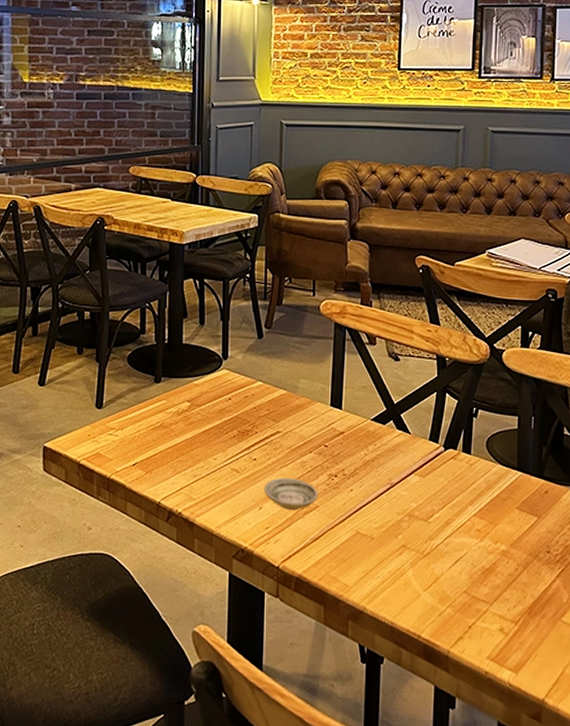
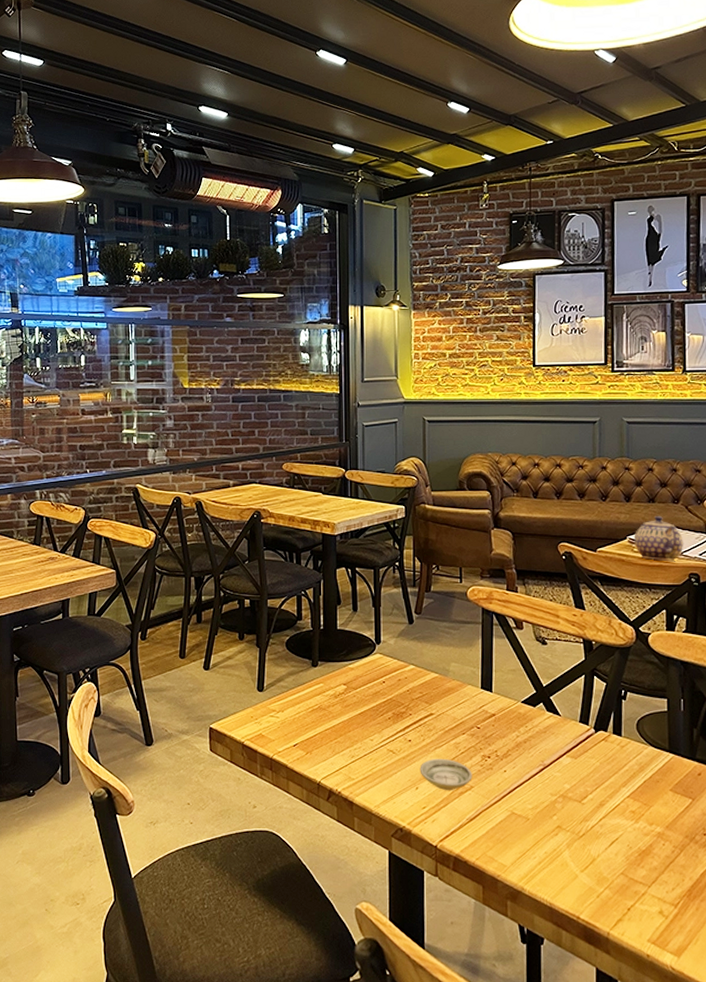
teapot: none [493,229,543,276] -> present [634,515,684,561]

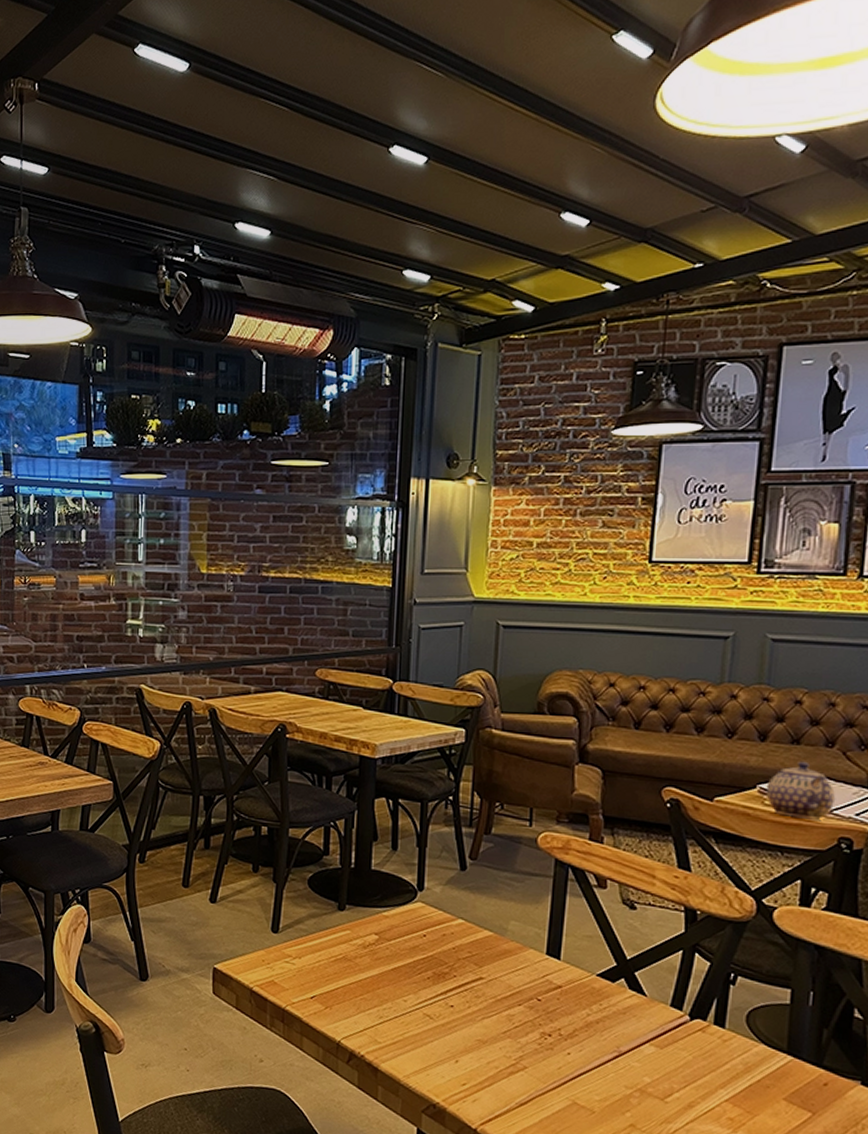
saucer: present [419,758,473,790] -> none [461,1030,527,1069]

